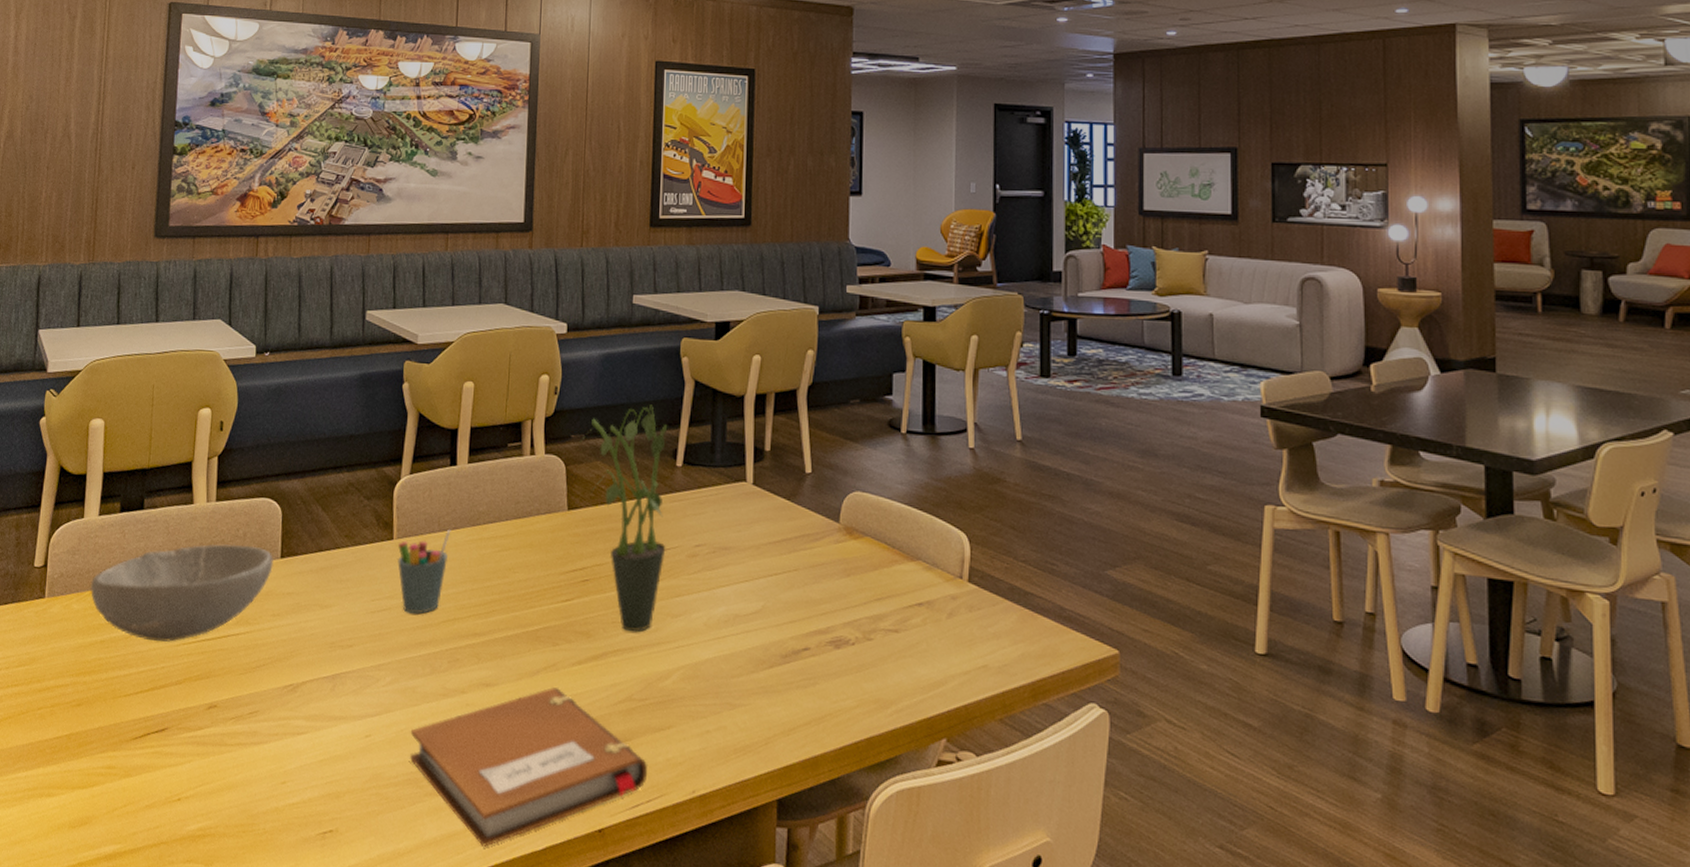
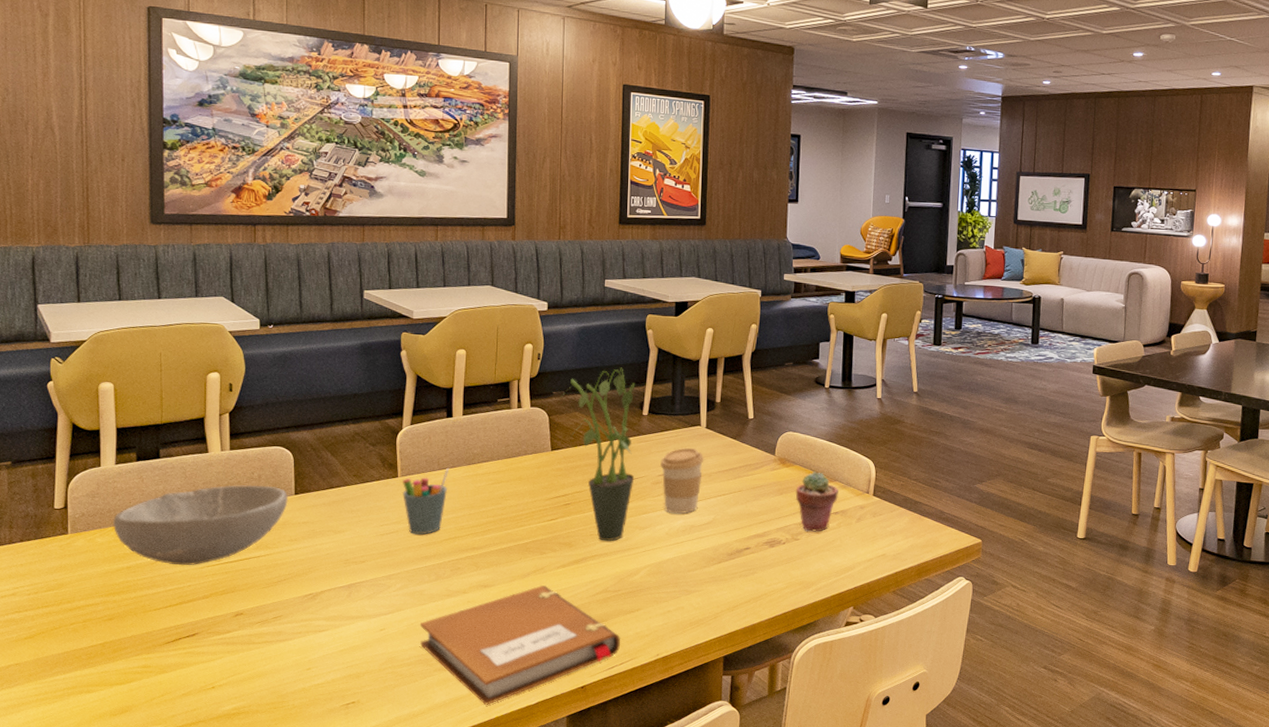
coffee cup: none [697,510,751,599] -> present [660,448,704,514]
potted succulent: none [866,546,922,630] -> present [795,471,839,532]

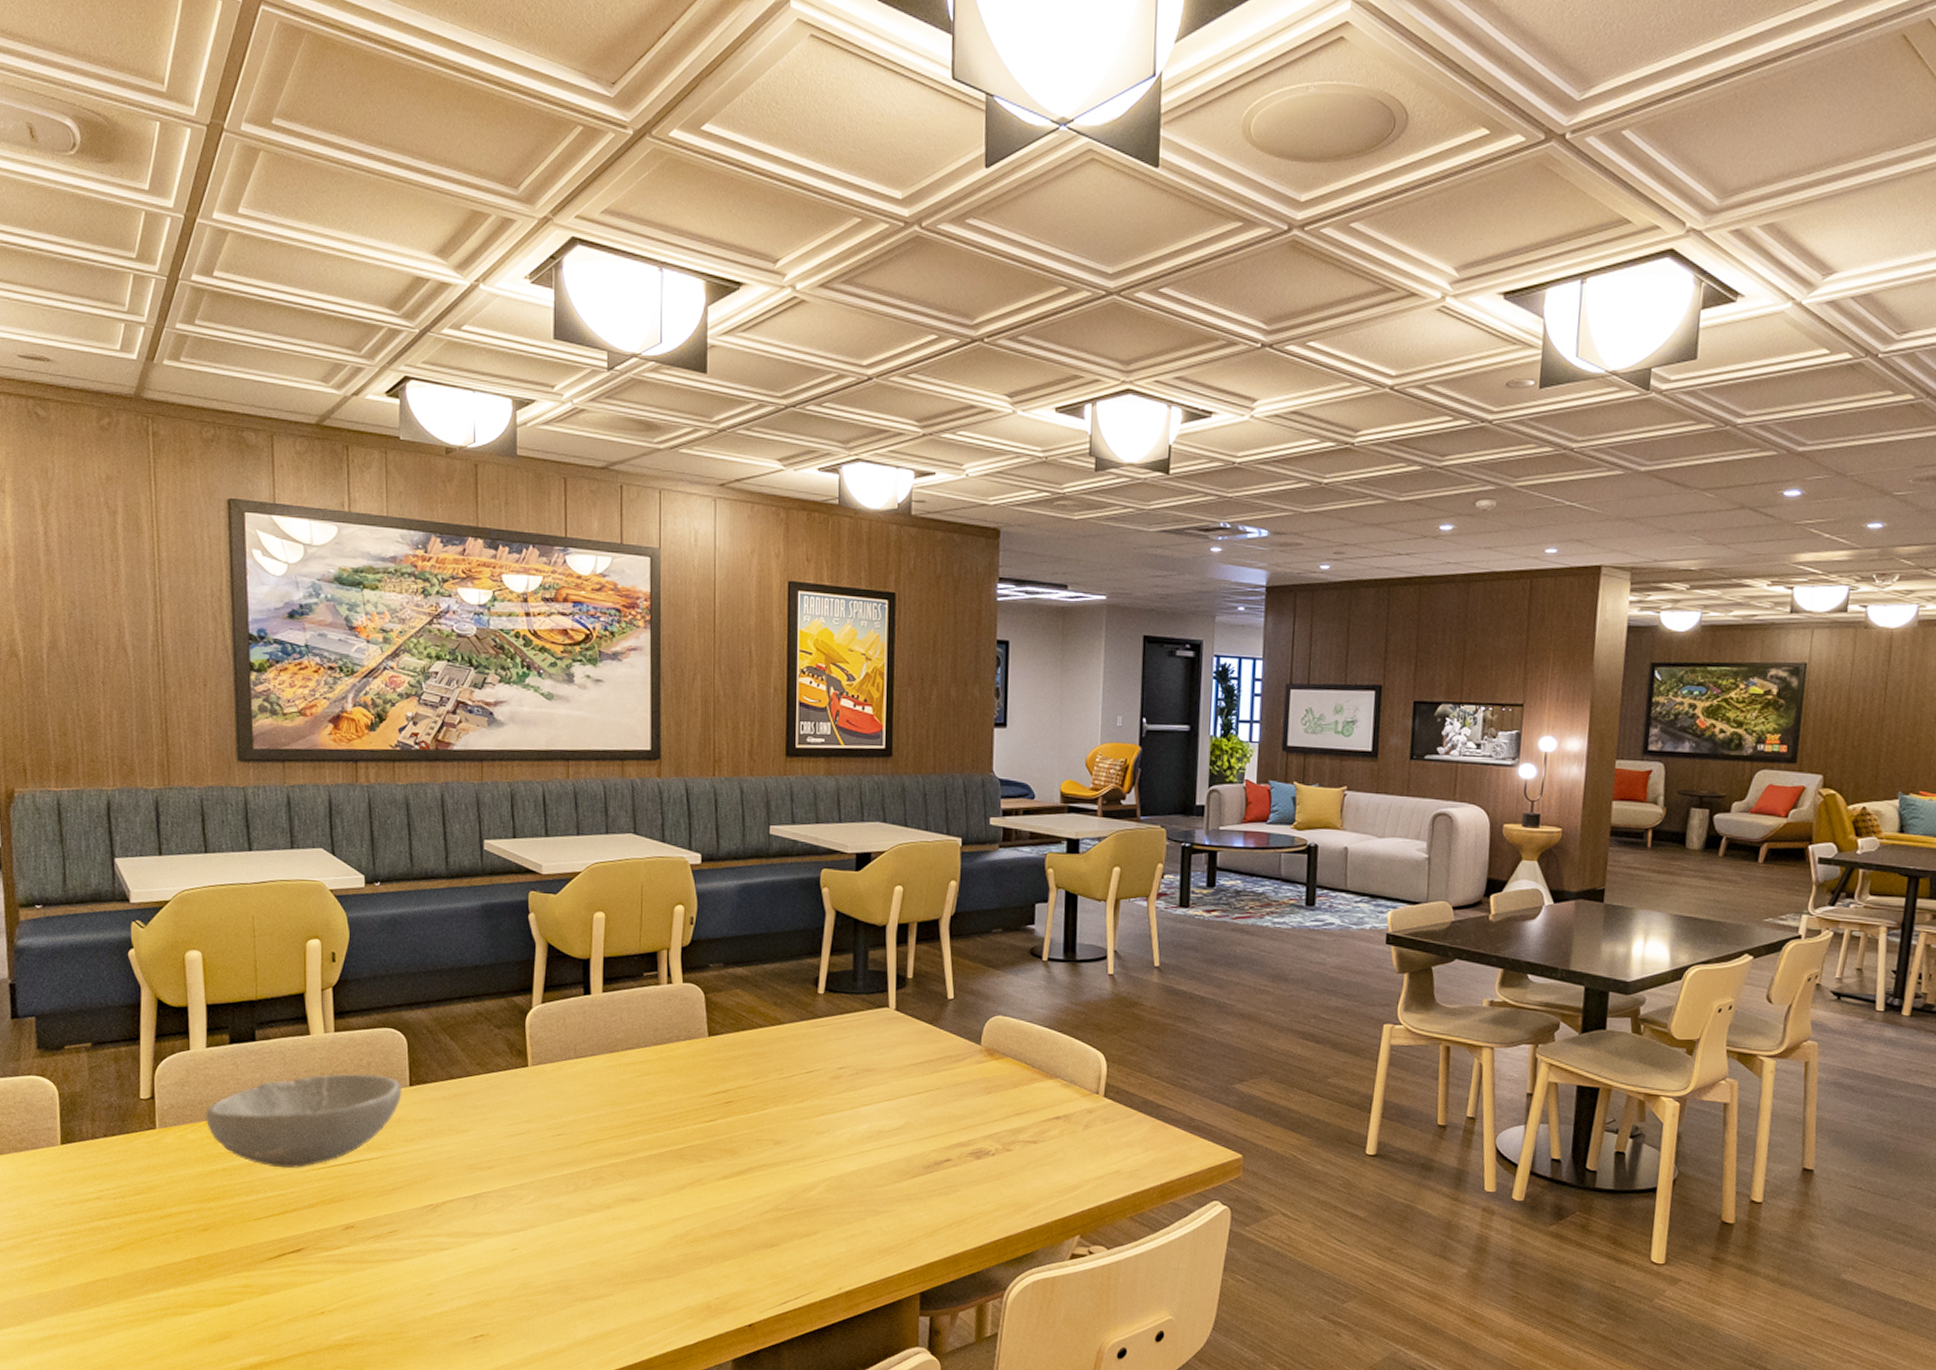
pen holder: present [403,467,450,535] -> none [534,1055,588,1137]
notebook: present [419,585,621,705] -> none [557,1200,796,1343]
potted plant: present [560,367,636,542] -> none [717,934,809,1149]
coffee cup: present [660,448,704,514] -> none [840,1035,894,1117]
potted succulent: present [795,471,839,532] -> none [1006,1065,1061,1141]

